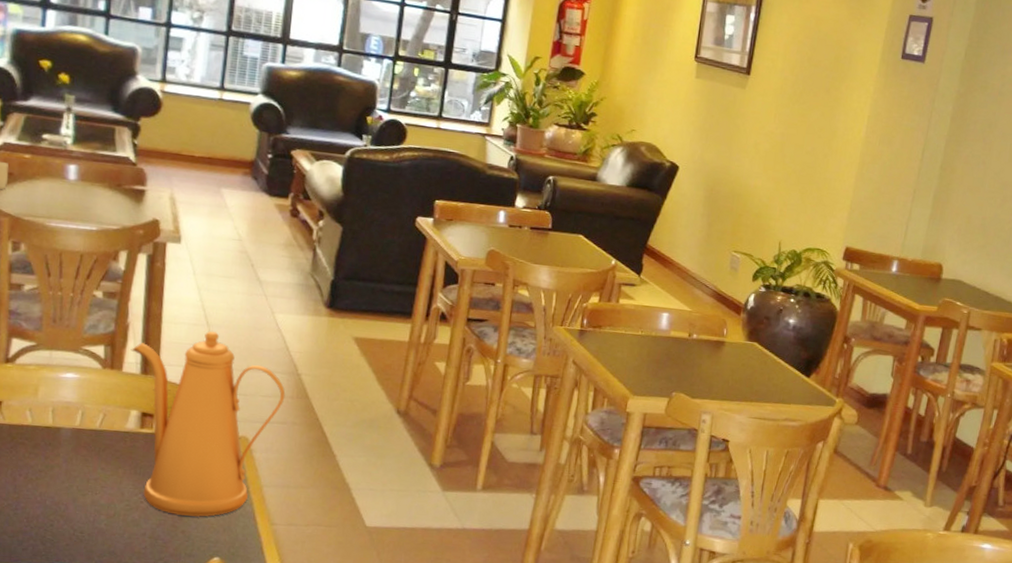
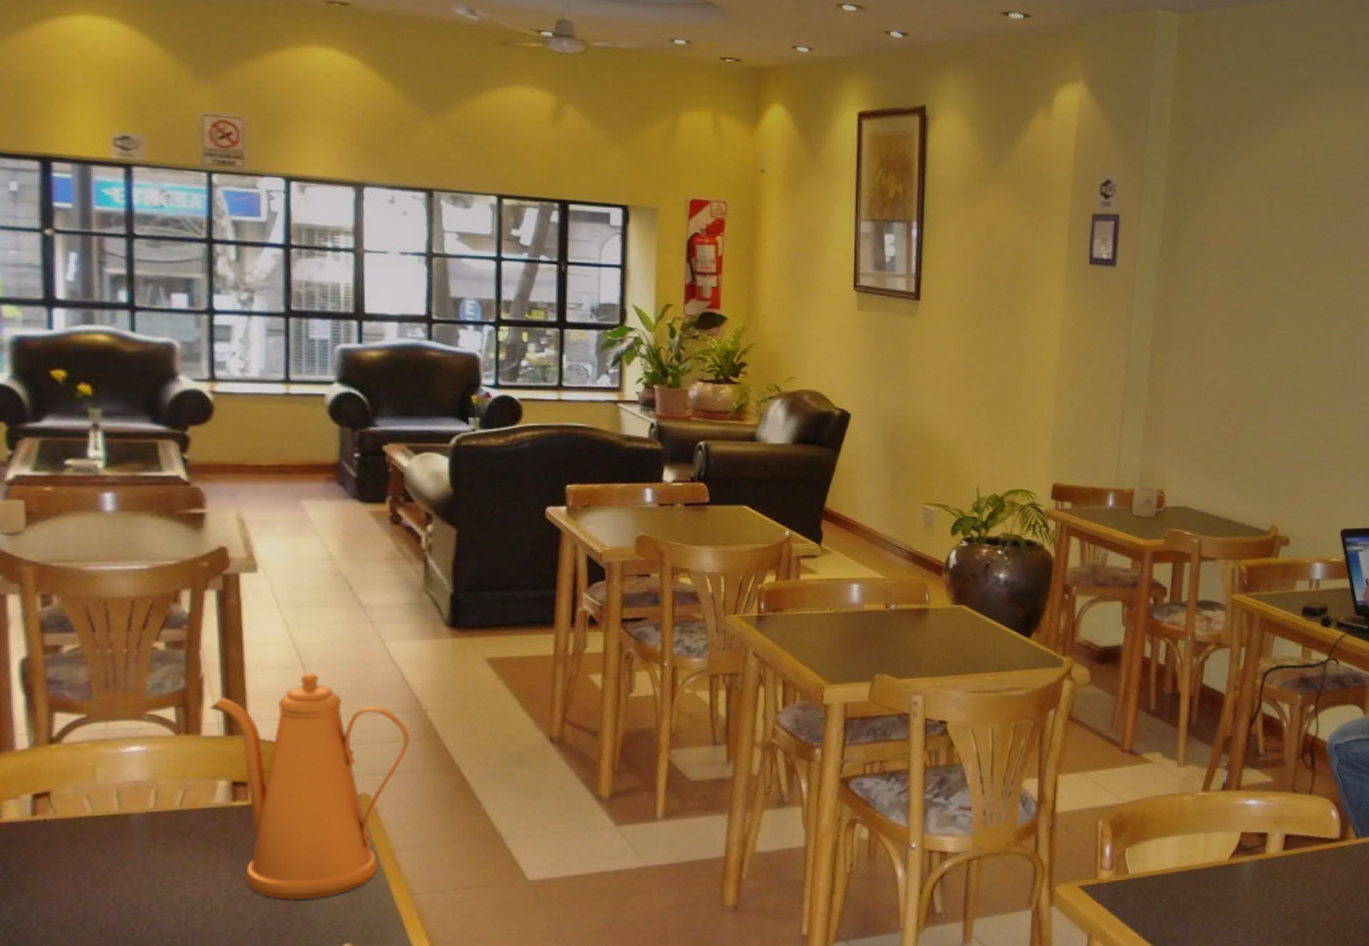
mug: none [912,258,944,287] -> present [1132,486,1167,518]

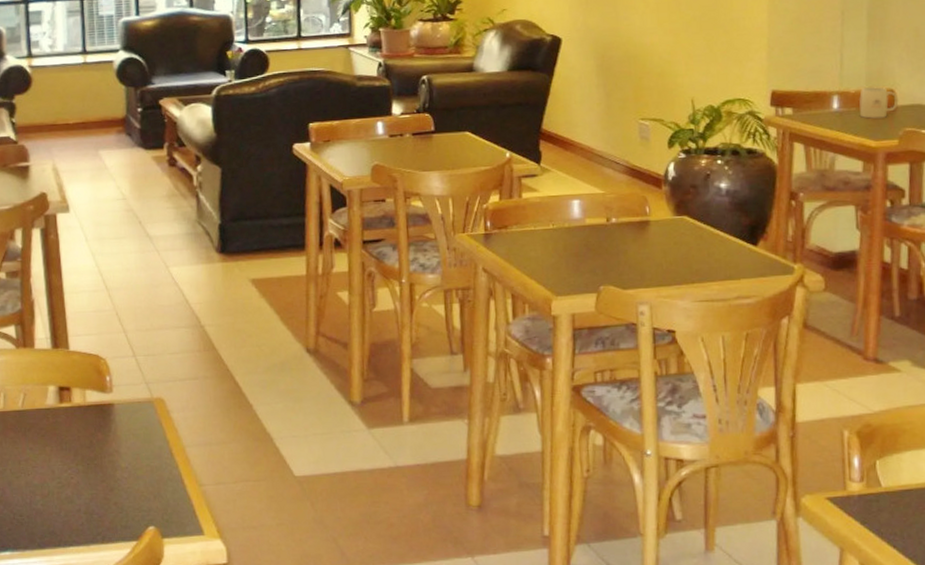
coffee pot: present [208,673,410,900] -> none [39,295,193,487]

